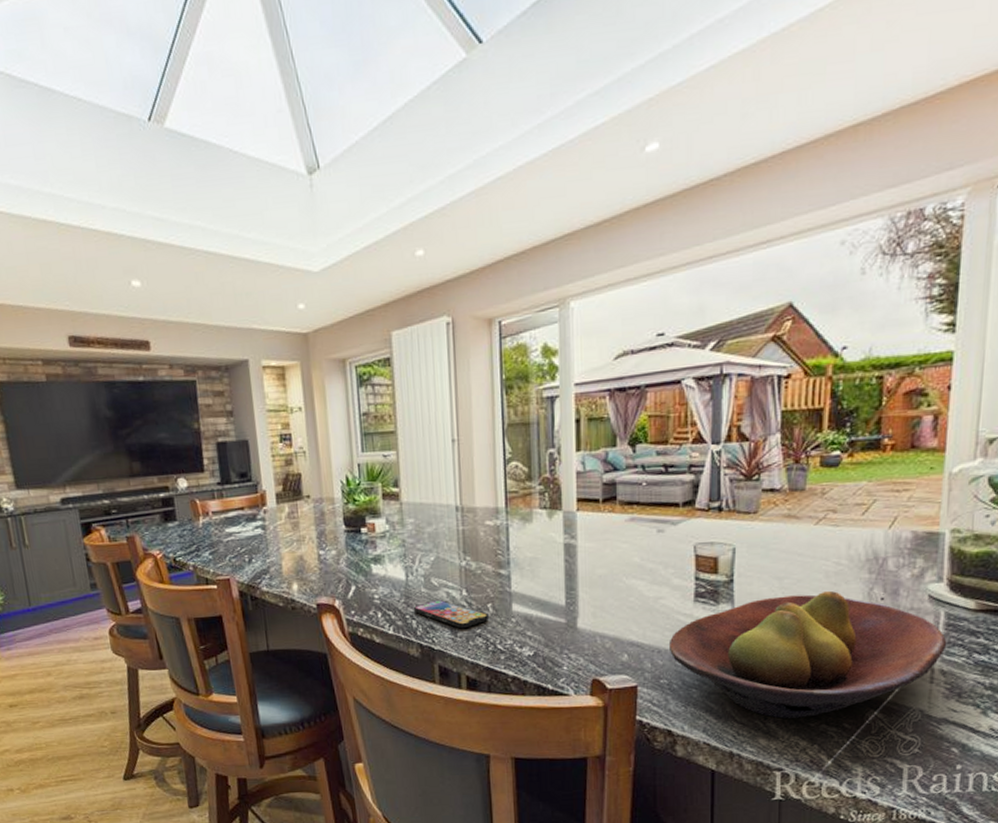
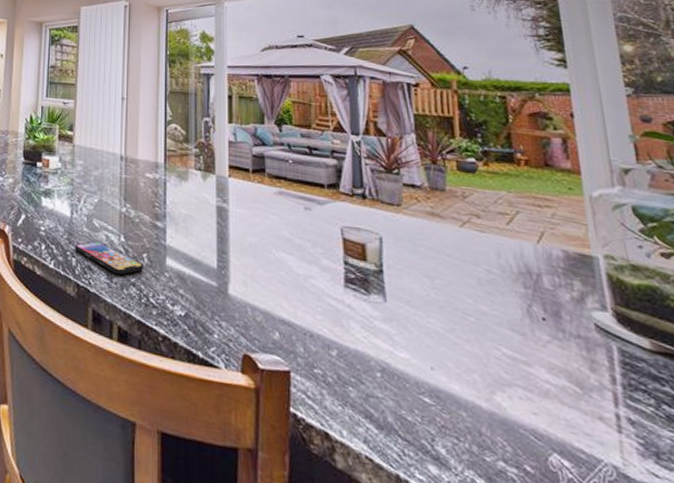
fruit bowl: present [668,590,947,719] -> none [320,296,629,448]

